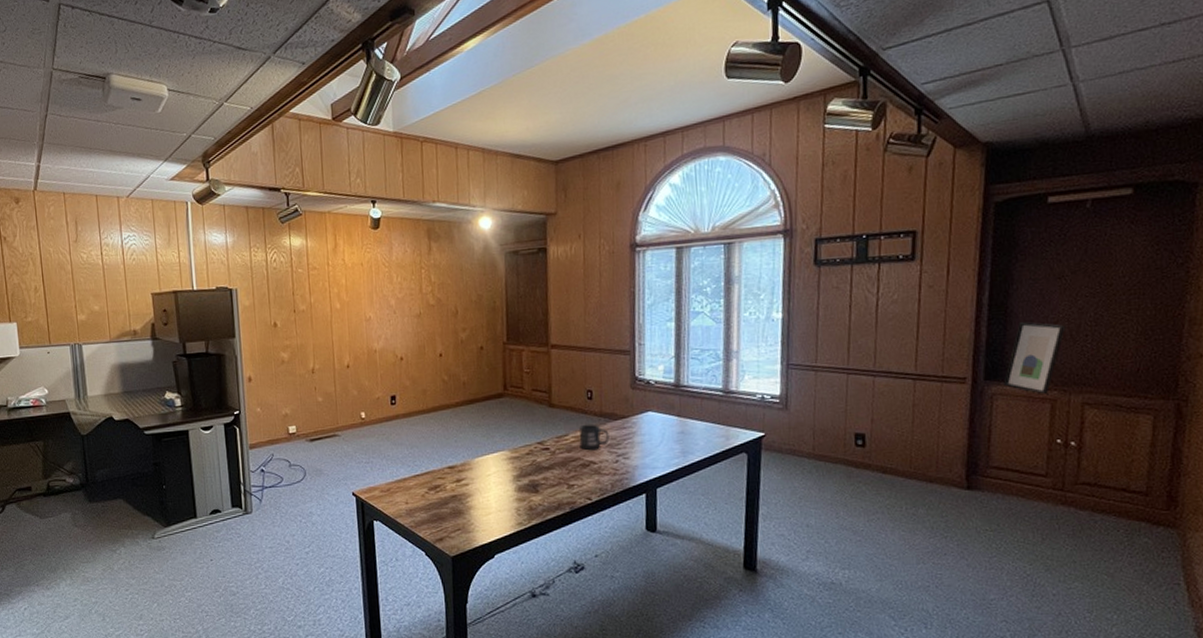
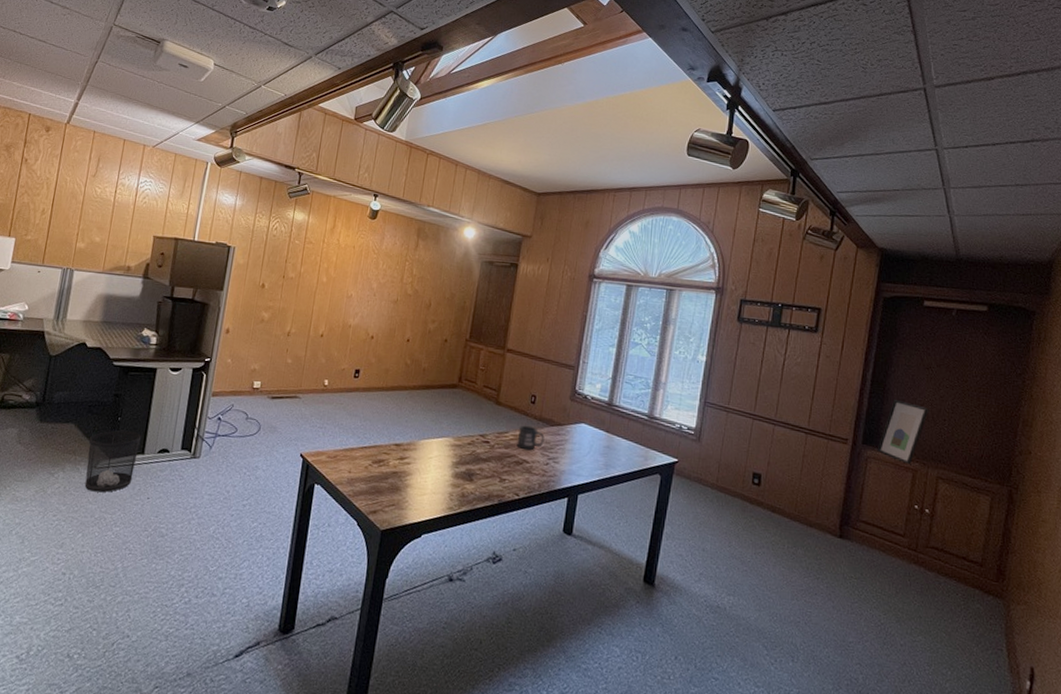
waste bin: none [141,497,192,562] -> present [84,430,141,493]

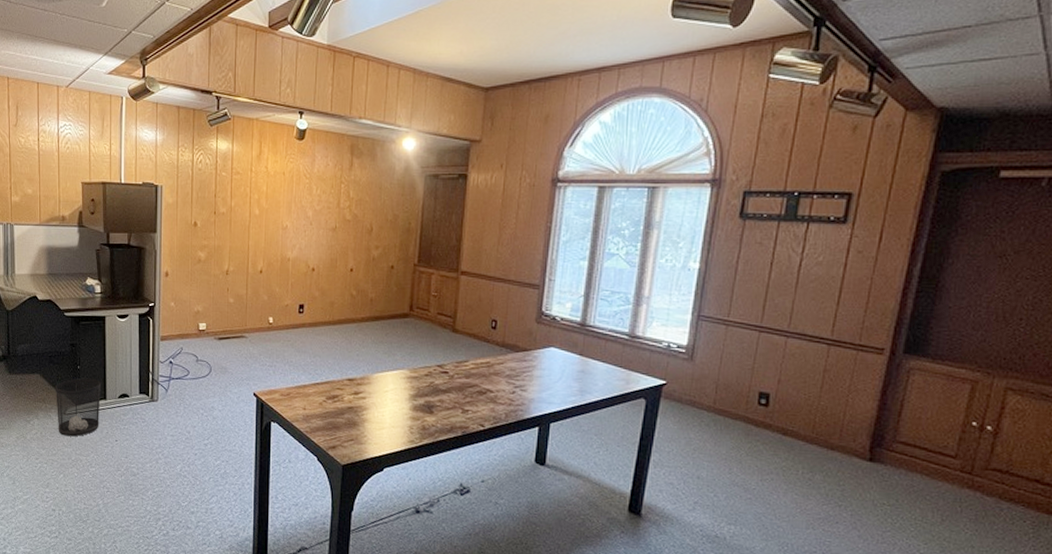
mug: present [517,425,545,451] -> none [478,352,509,379]
picture frame: present [877,400,929,464] -> none [923,298,1000,374]

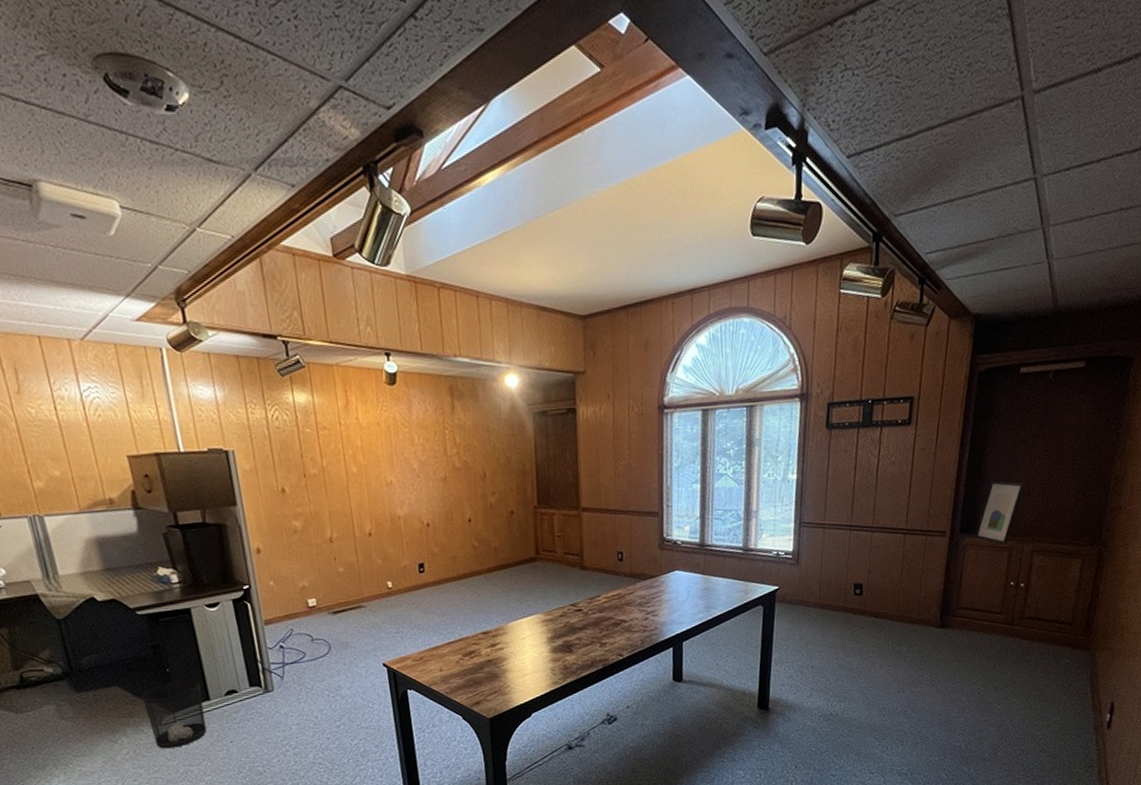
picture frame: none [923,298,1000,374] -> present [974,481,1025,544]

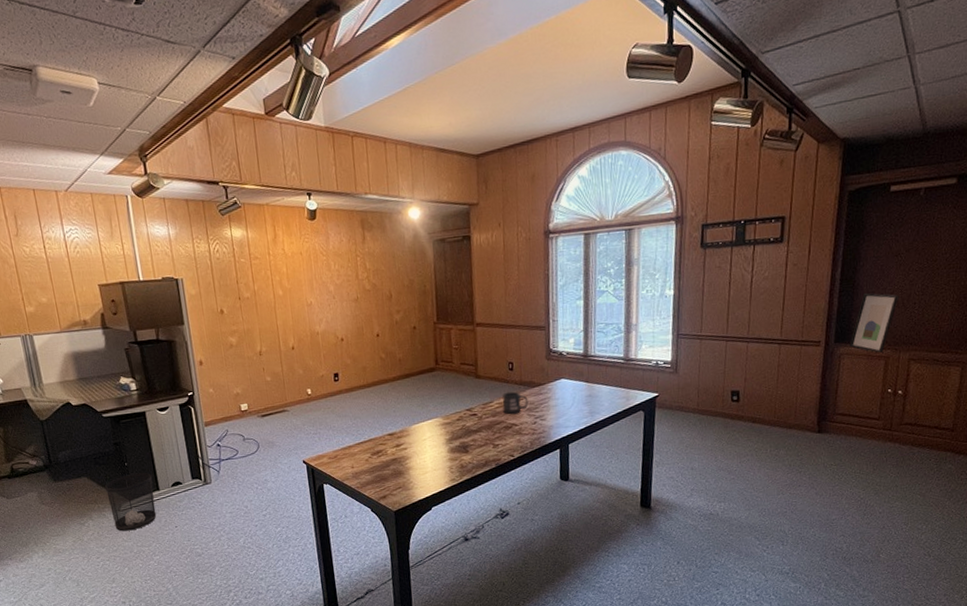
mug: none [610,584,639,610] -> present [502,391,529,415]

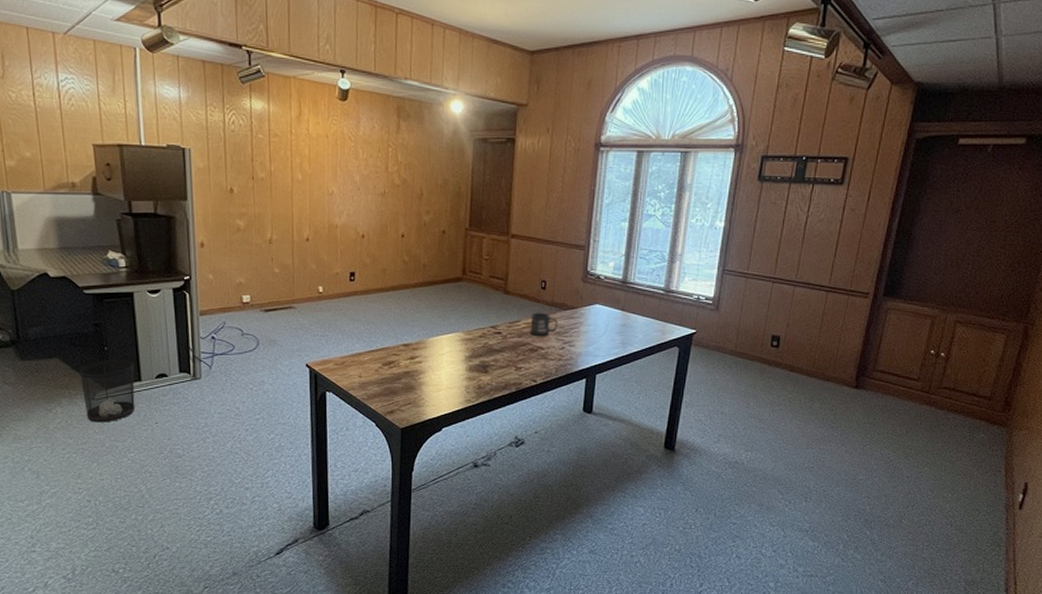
picture frame: present [849,293,900,353] -> none [897,248,954,311]

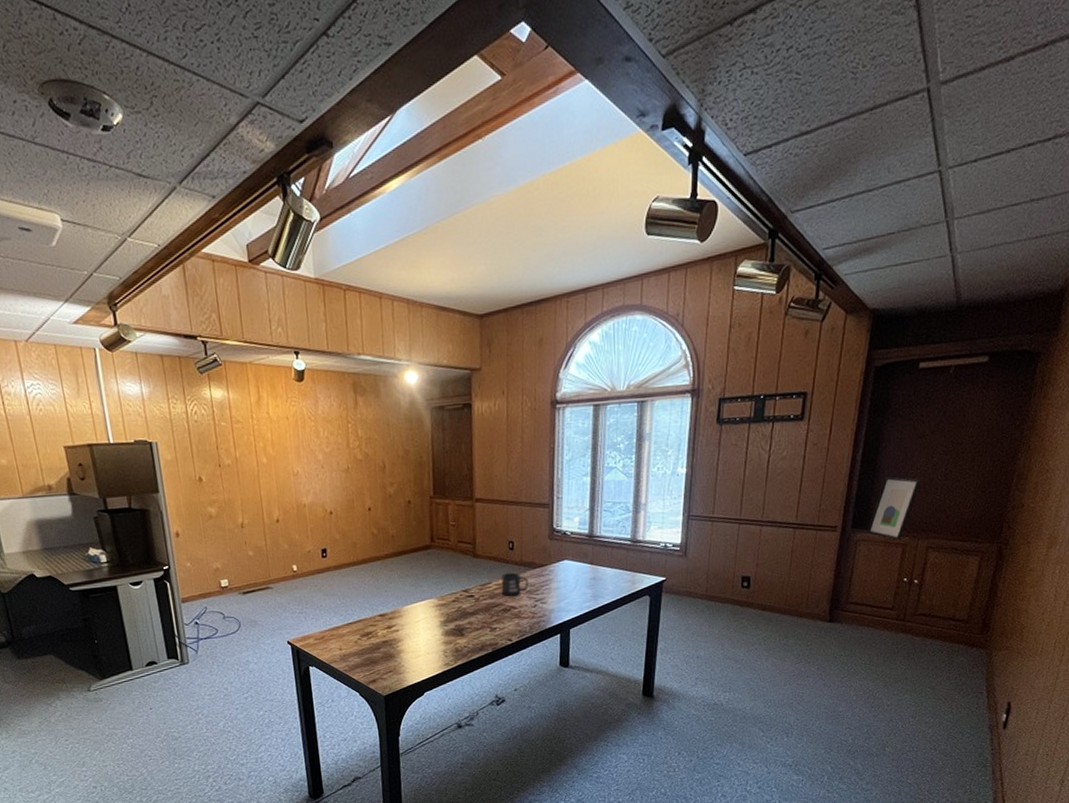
waste bin: present [80,359,135,423] -> none [74,651,130,713]
picture frame: none [897,248,954,311] -> present [867,477,922,540]

